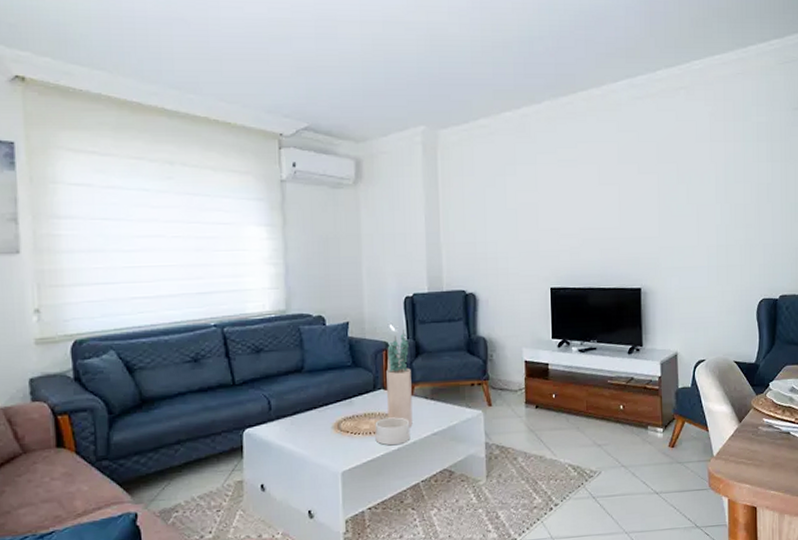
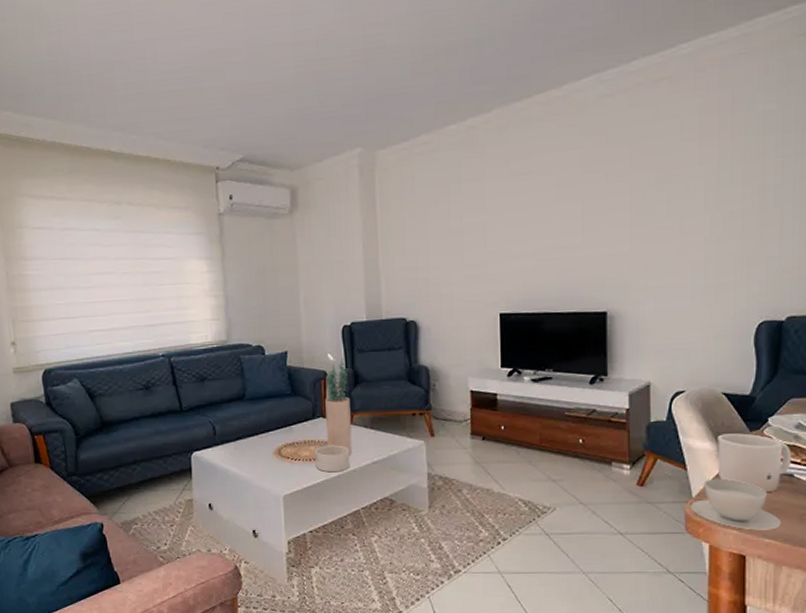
teacup: none [713,438,782,484] -> present [691,478,781,530]
mug: none [732,397,788,449] -> present [717,433,792,492]

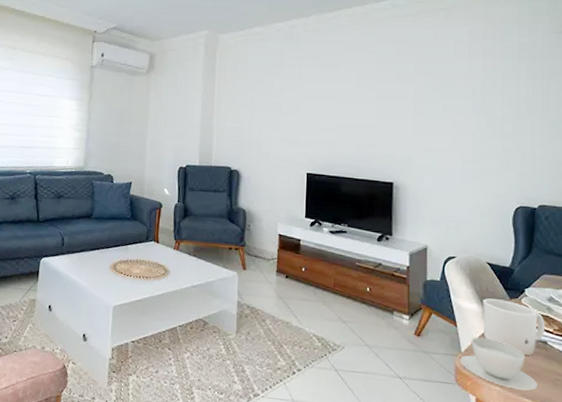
bowl: present [314,445,350,473] -> none [143,266,174,291]
vase: present [325,359,352,456] -> none [156,194,179,278]

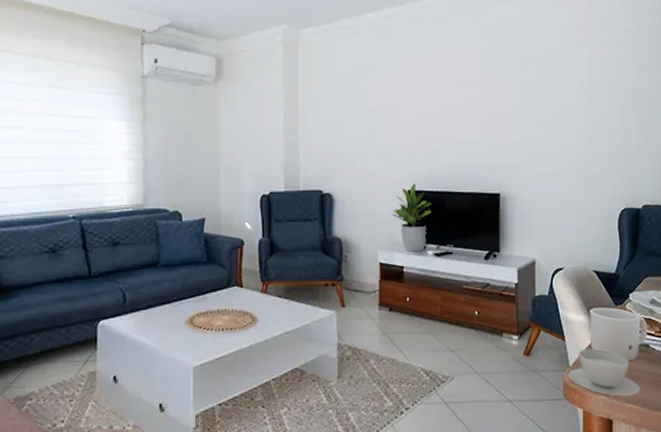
potted plant: none [291,167,329,229] -> present [391,183,432,253]

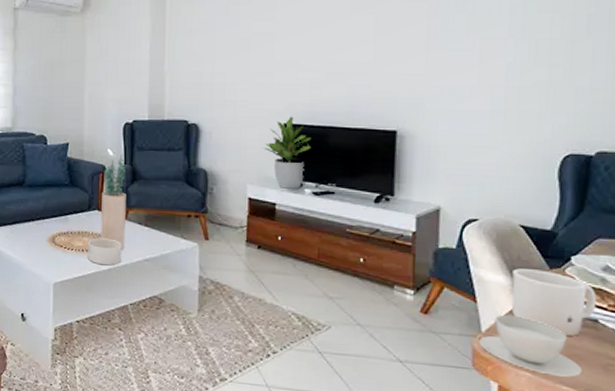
bowl: none [228,314,263,343] -> present [87,238,122,266]
vase: none [241,228,265,326] -> present [101,155,126,251]

